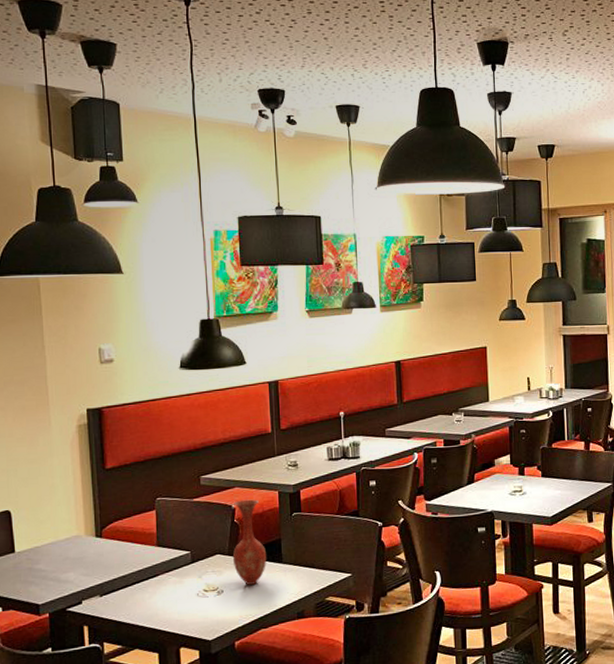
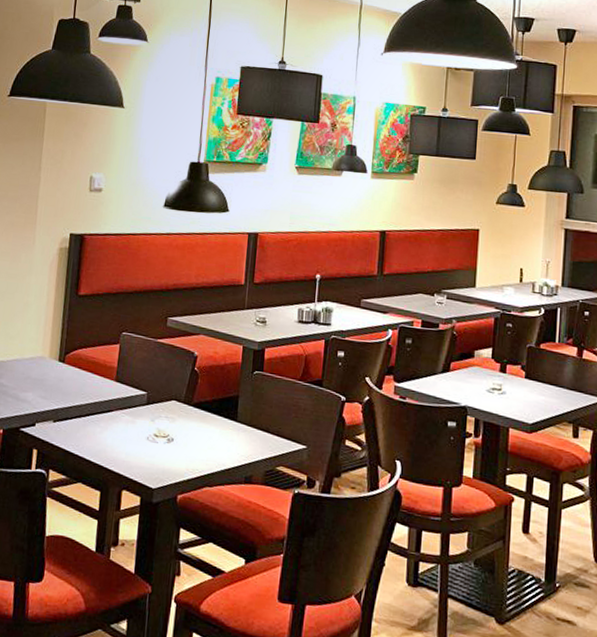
vase: present [232,499,267,585] -> none [187,348,223,439]

